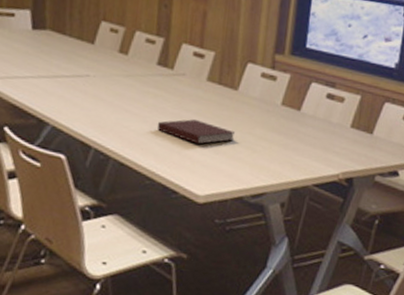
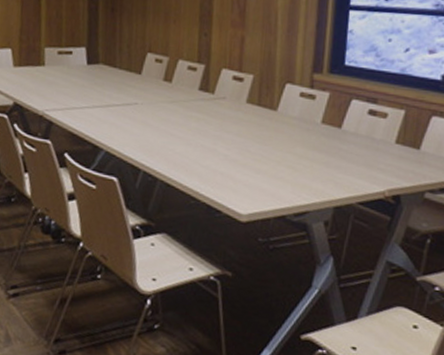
notebook: present [157,119,235,145] -> none [200,140,276,165]

